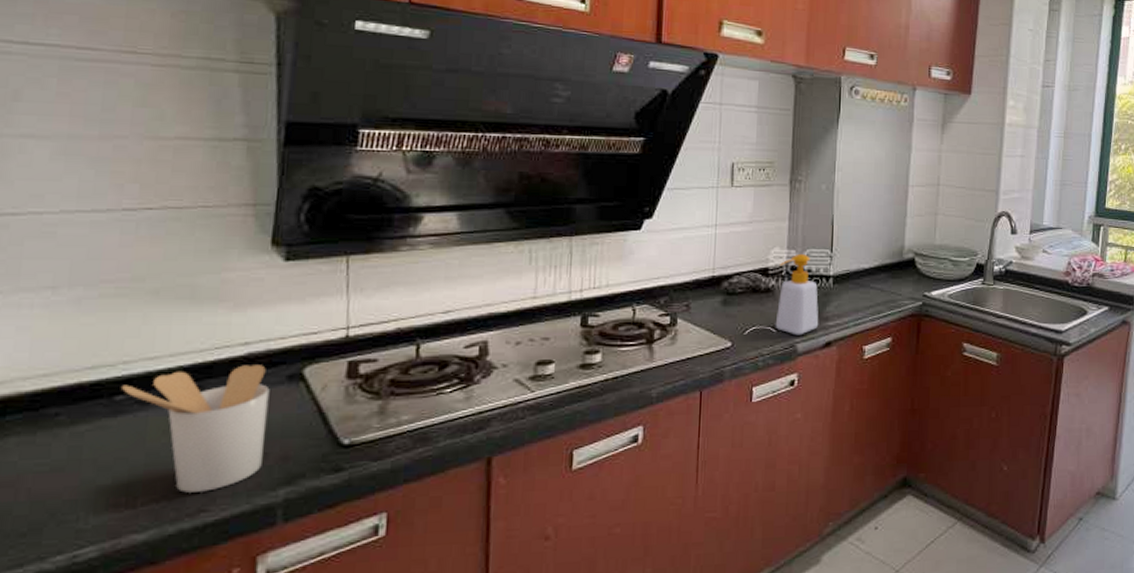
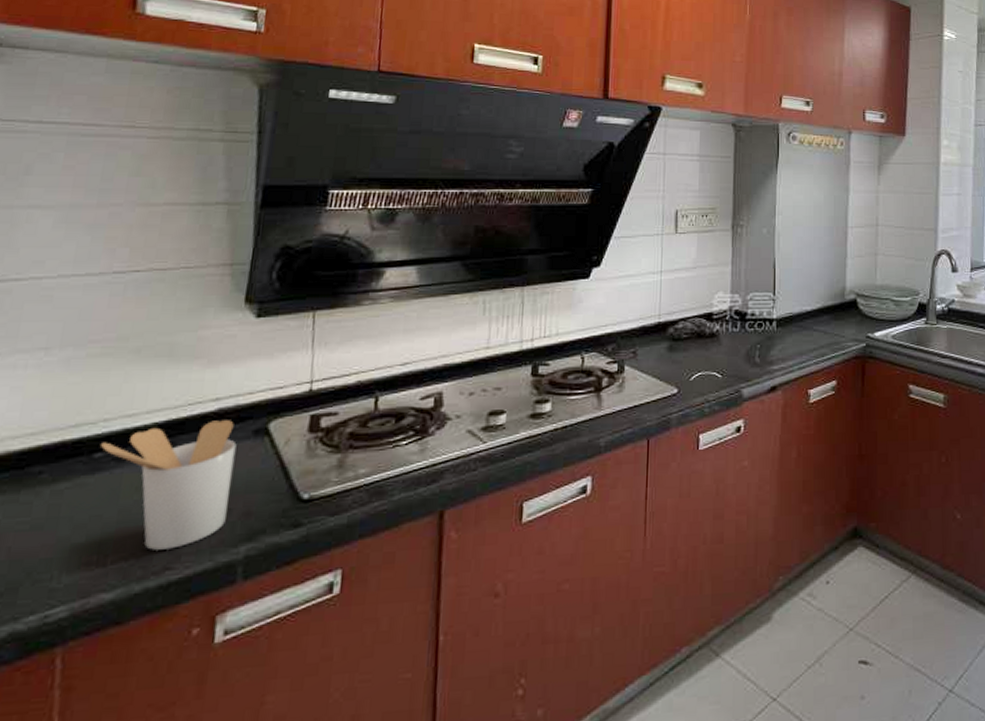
soap bottle: present [775,253,819,335] -> none [720,297,764,380]

